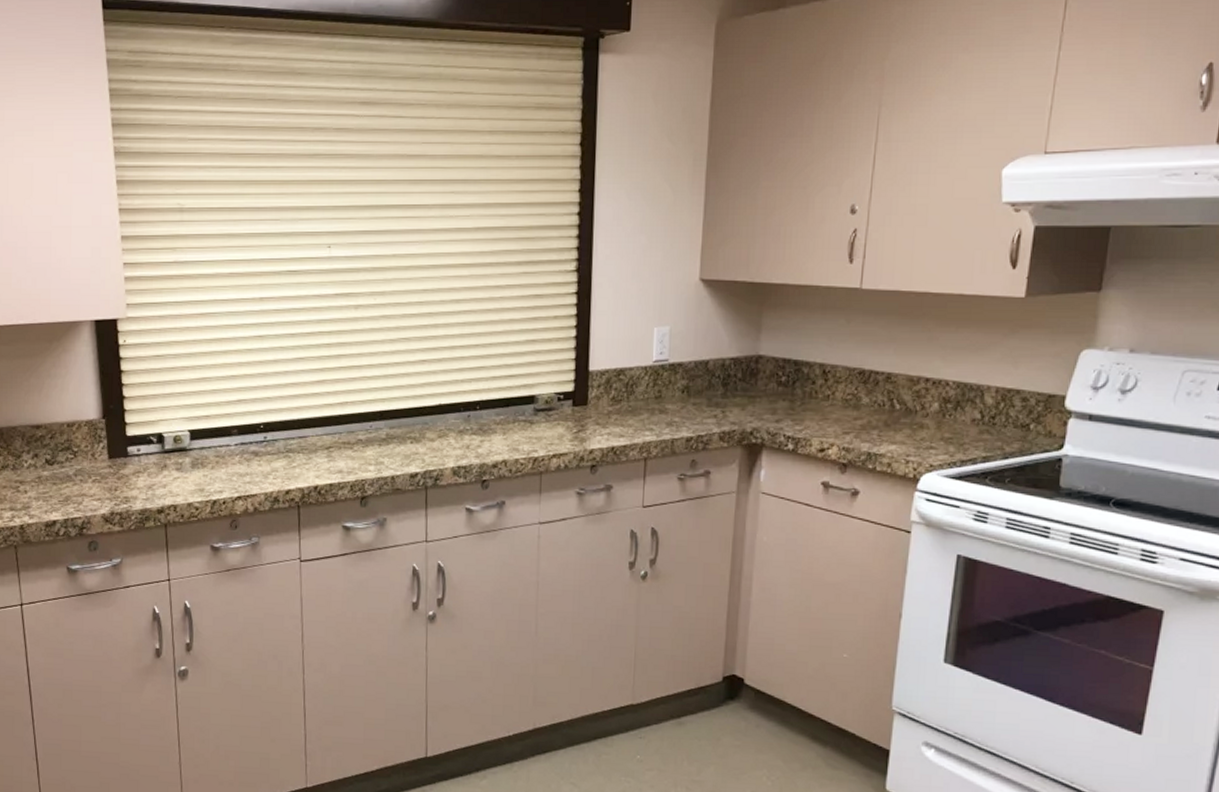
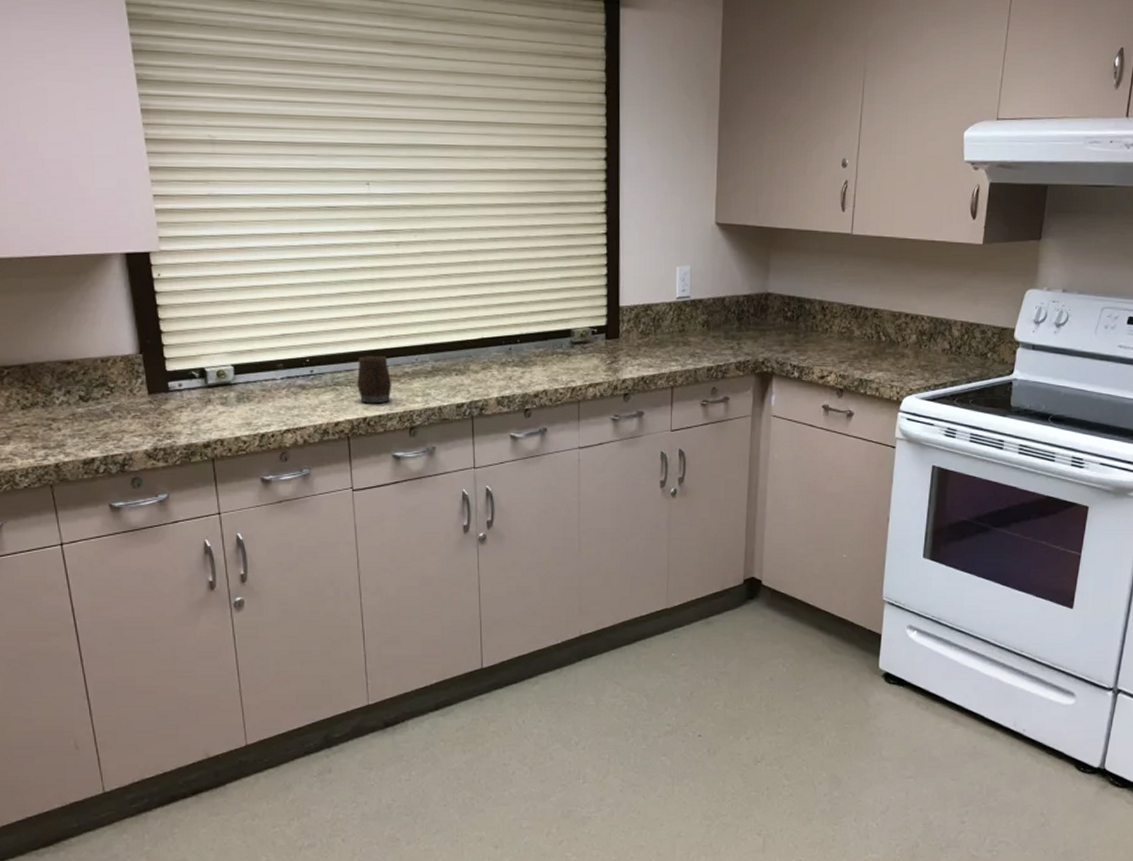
mug: none [310,422,345,472] -> present [357,356,392,404]

